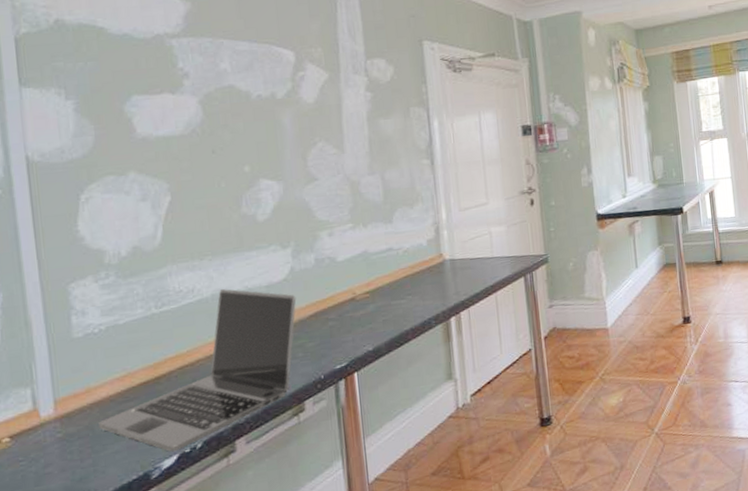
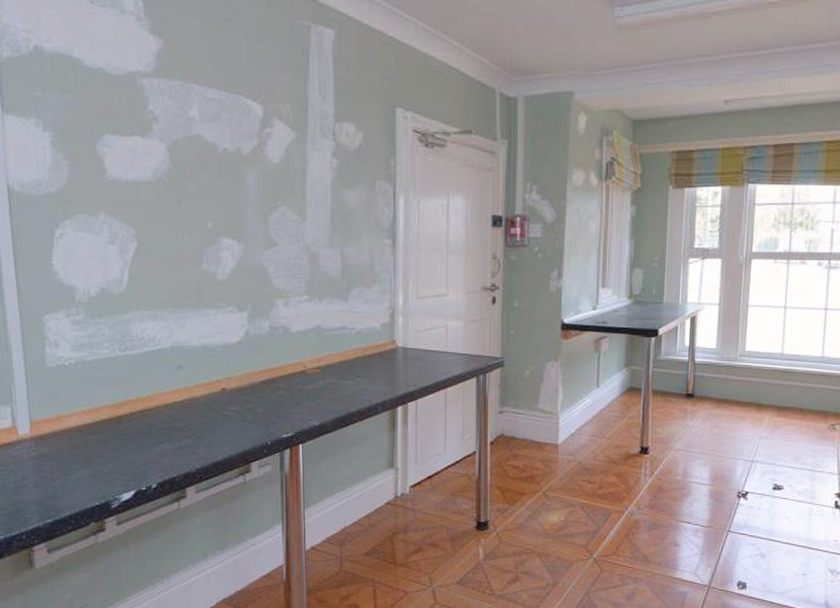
laptop: present [99,289,297,453] -> none [68,343,250,488]

